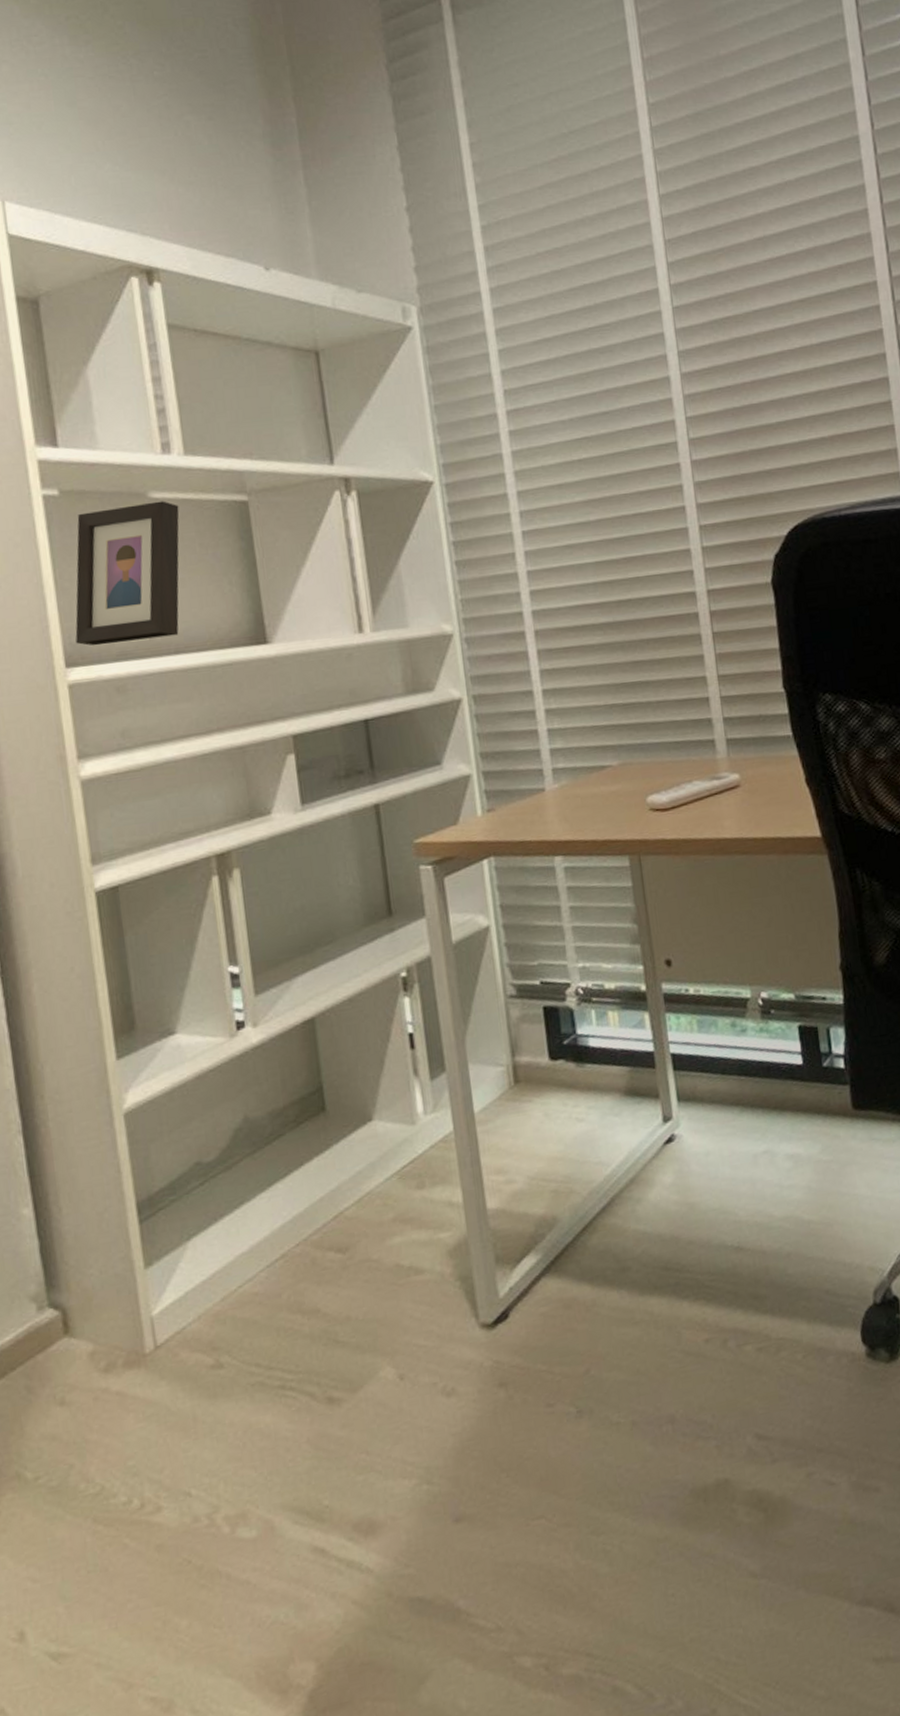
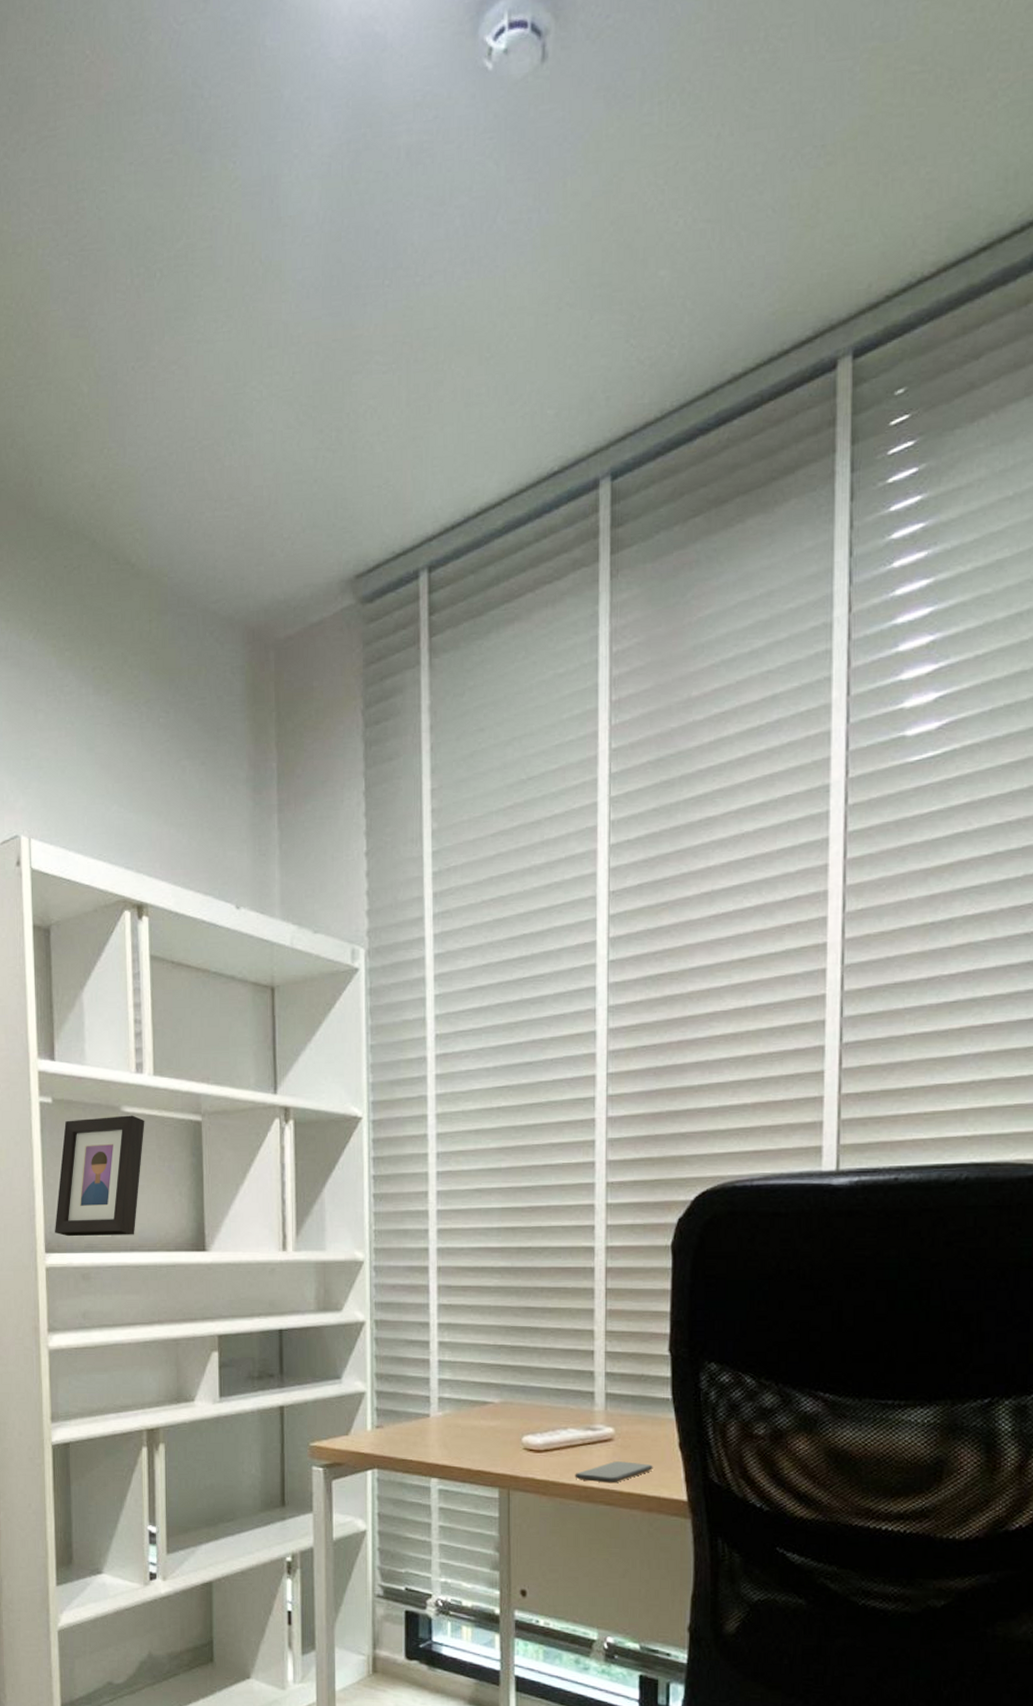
smartphone: none [706,805,784,833] -> present [575,1461,653,1483]

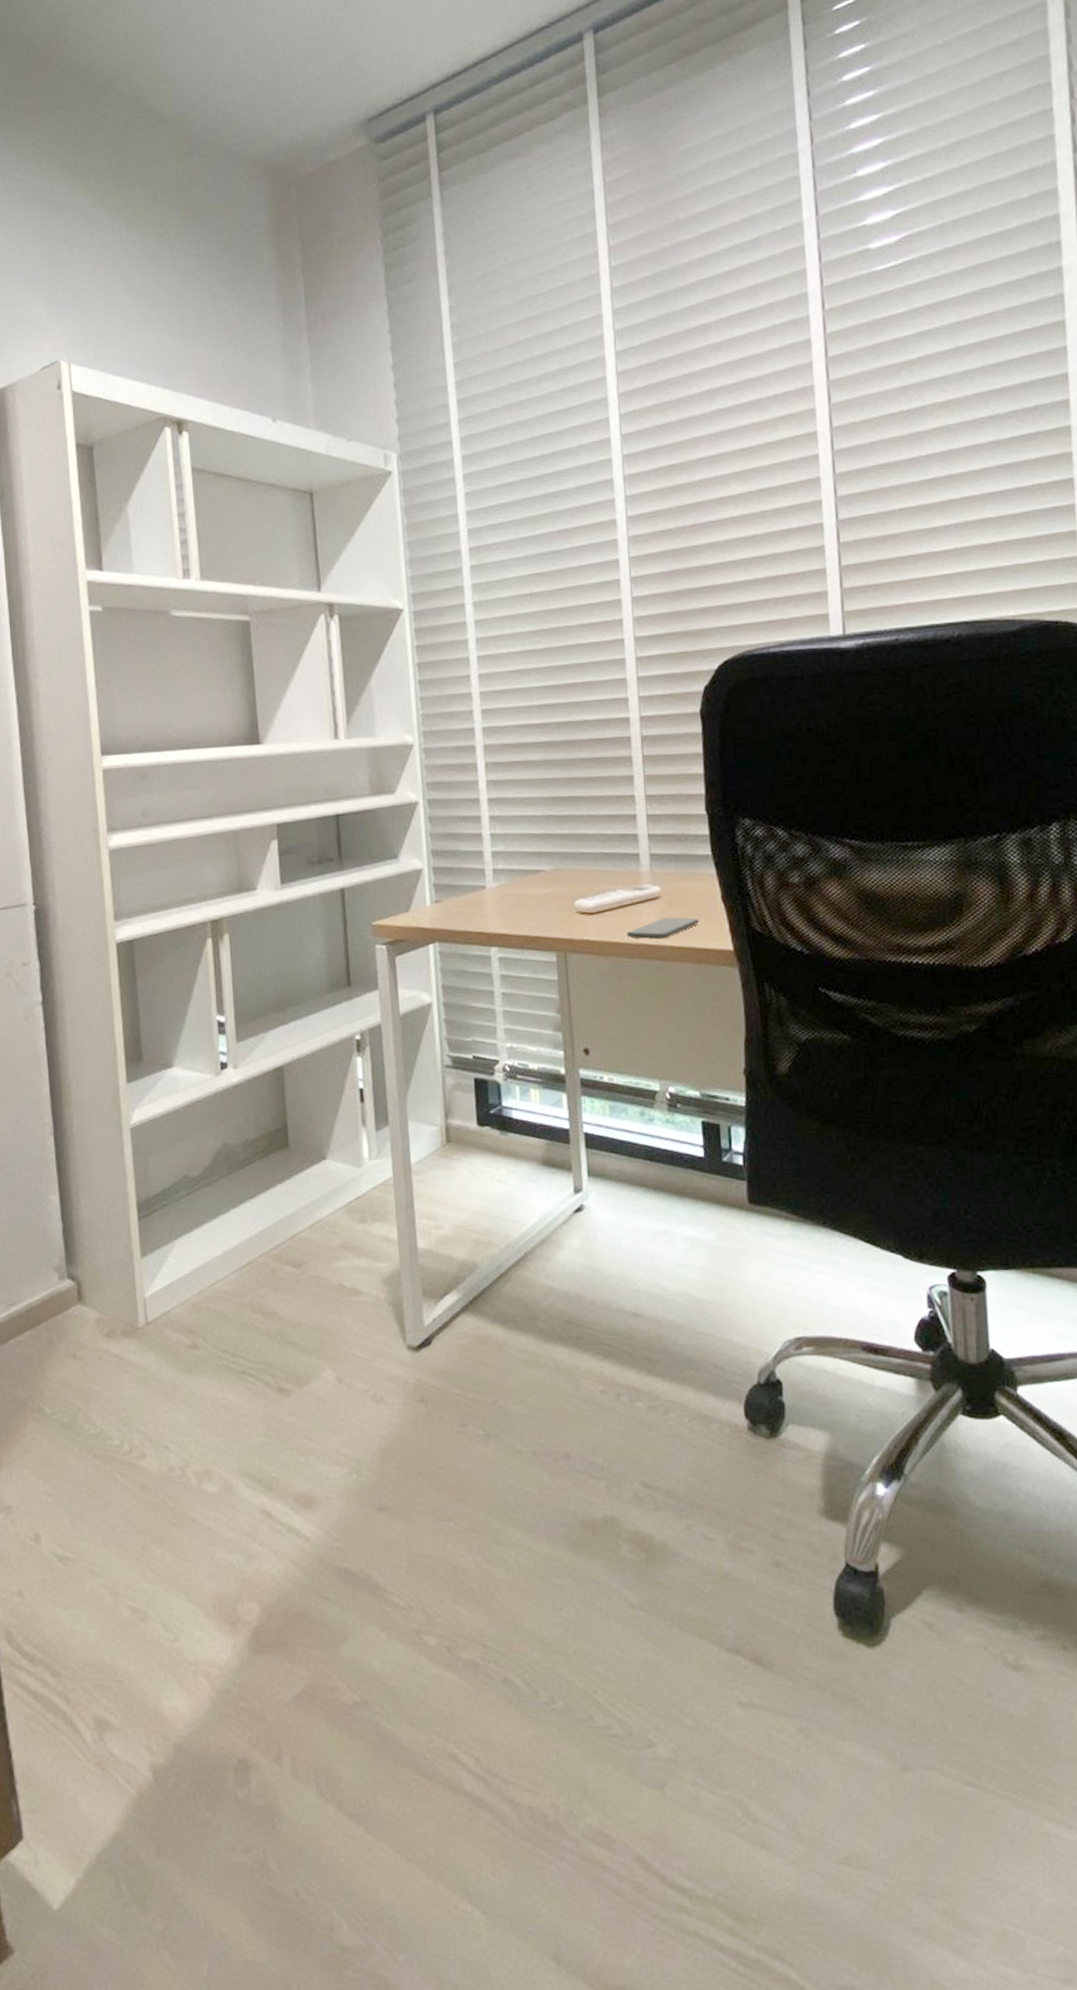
picture frame: present [55,1115,145,1237] -> none [110,618,195,739]

